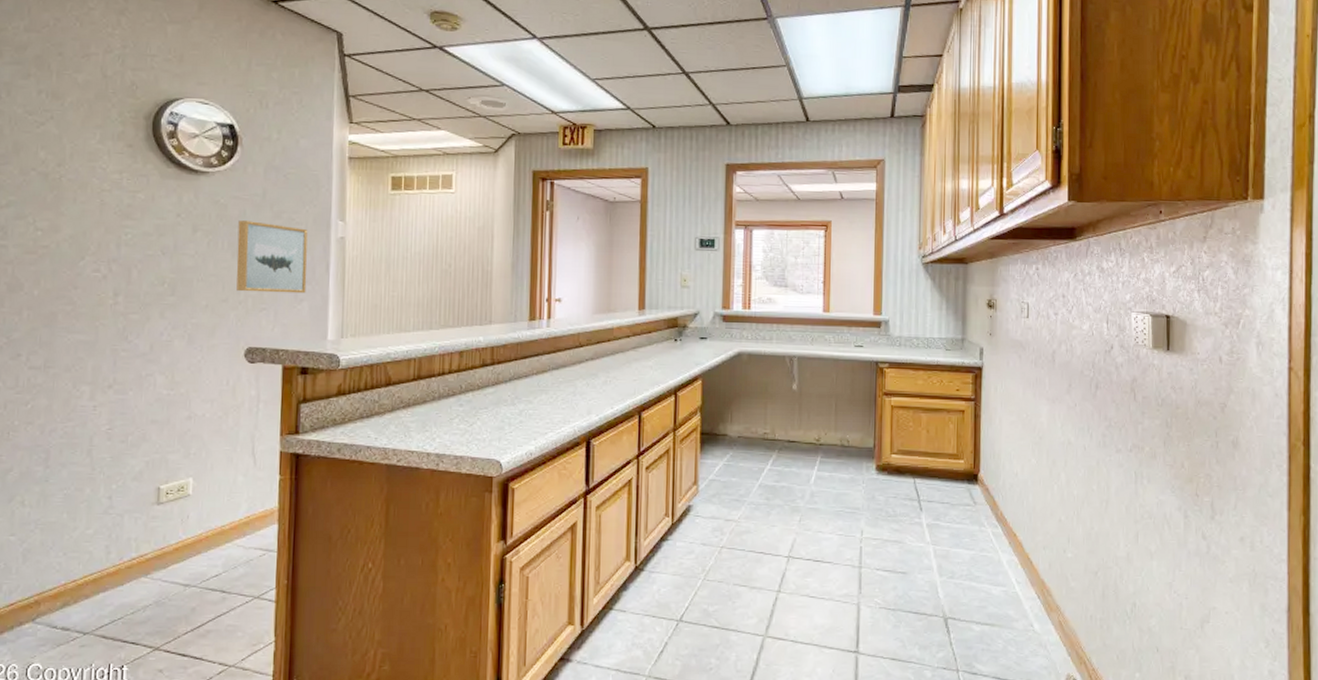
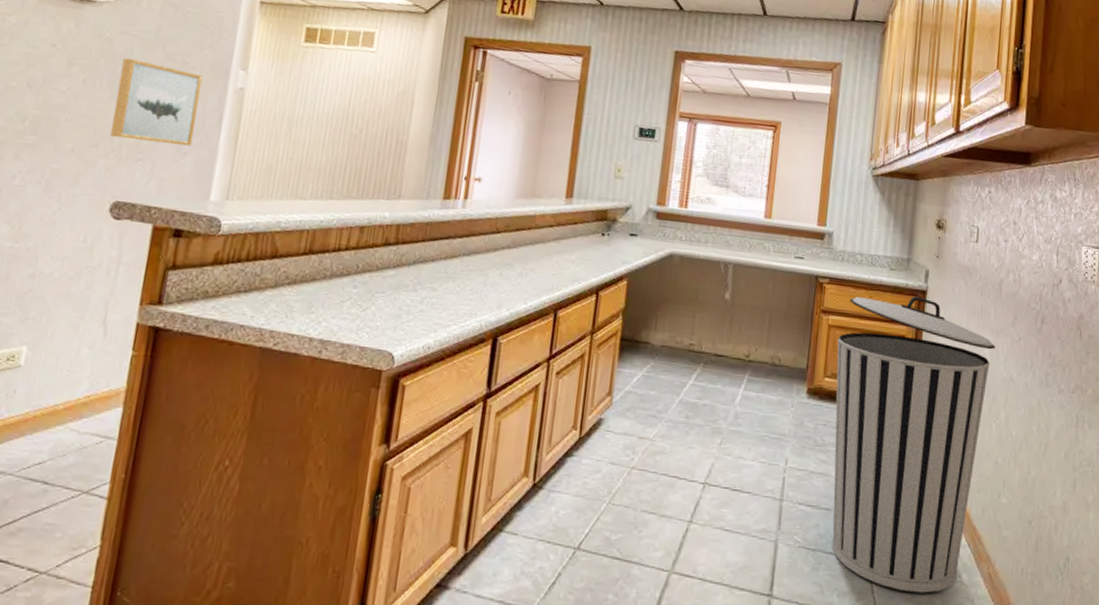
trash can: none [901,373,1053,643] -> present [832,296,996,593]

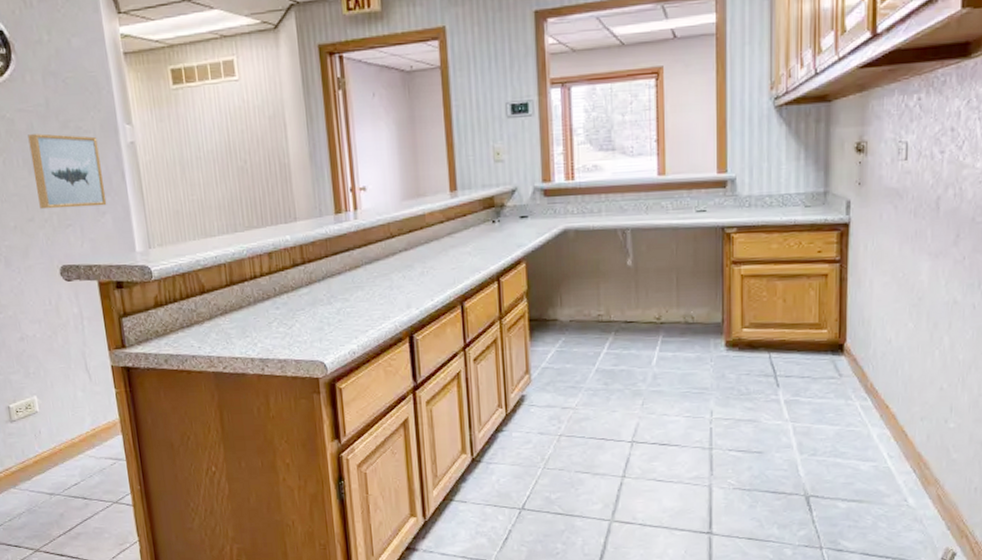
trash can: present [832,296,996,593] -> none [753,231,936,519]

